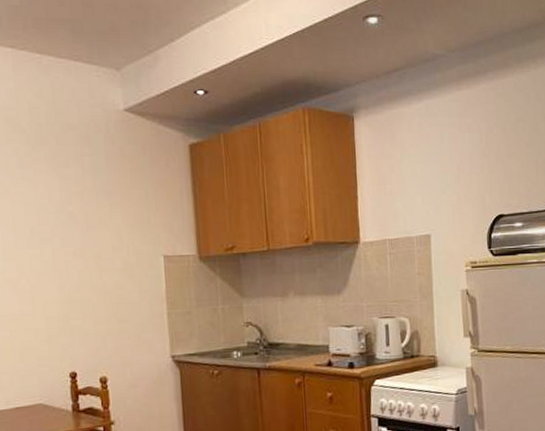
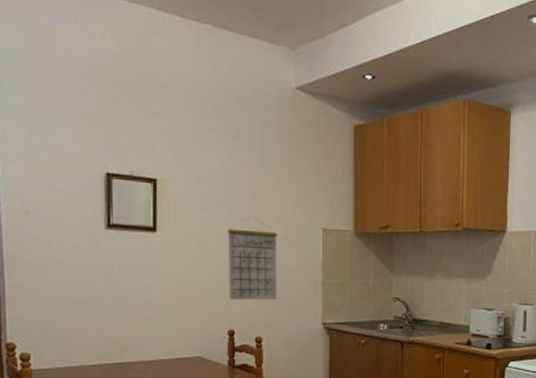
calendar: none [61,247,120,341] -> present [227,215,278,301]

